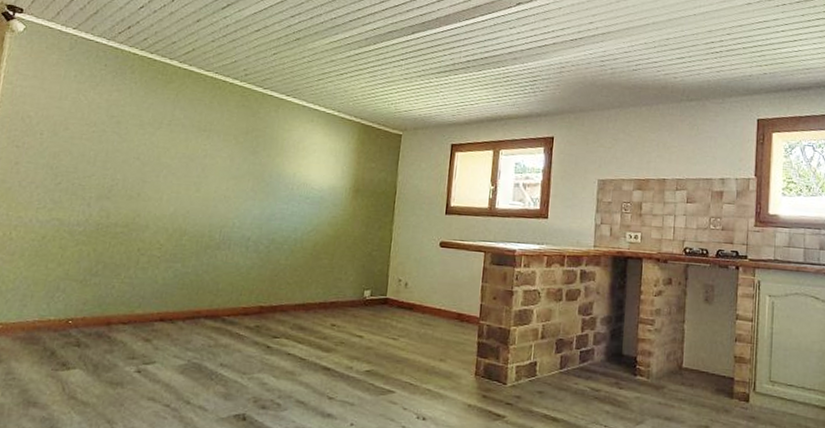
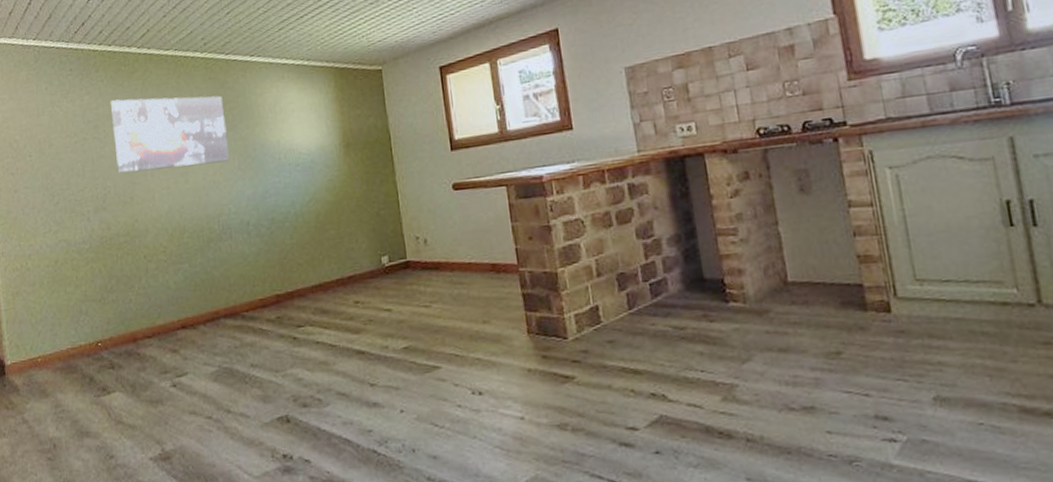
wall art: none [131,102,251,181] -> present [110,95,229,173]

